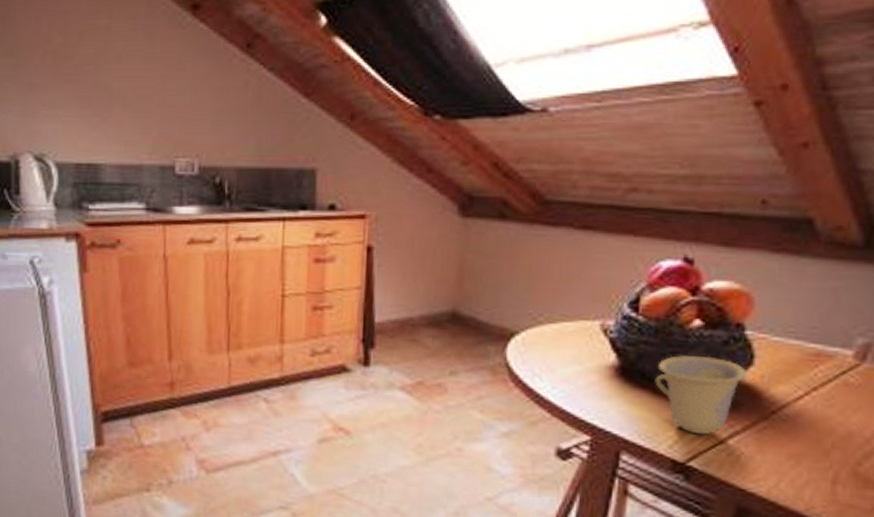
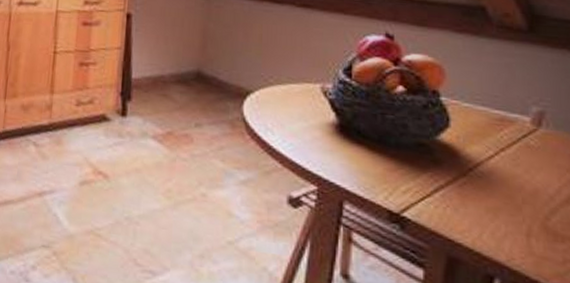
cup: present [654,355,747,434] -> none [369,116,445,188]

